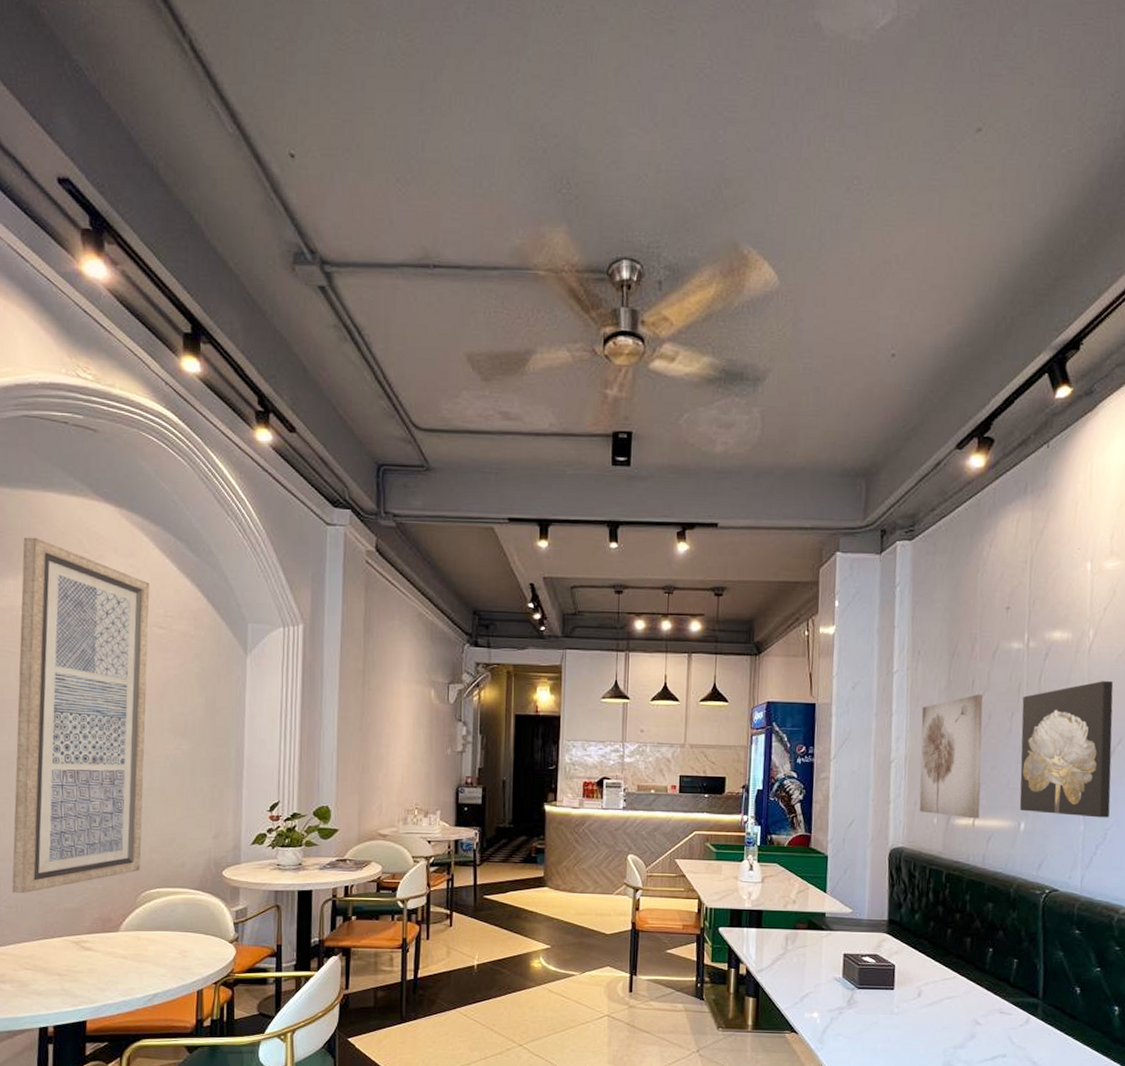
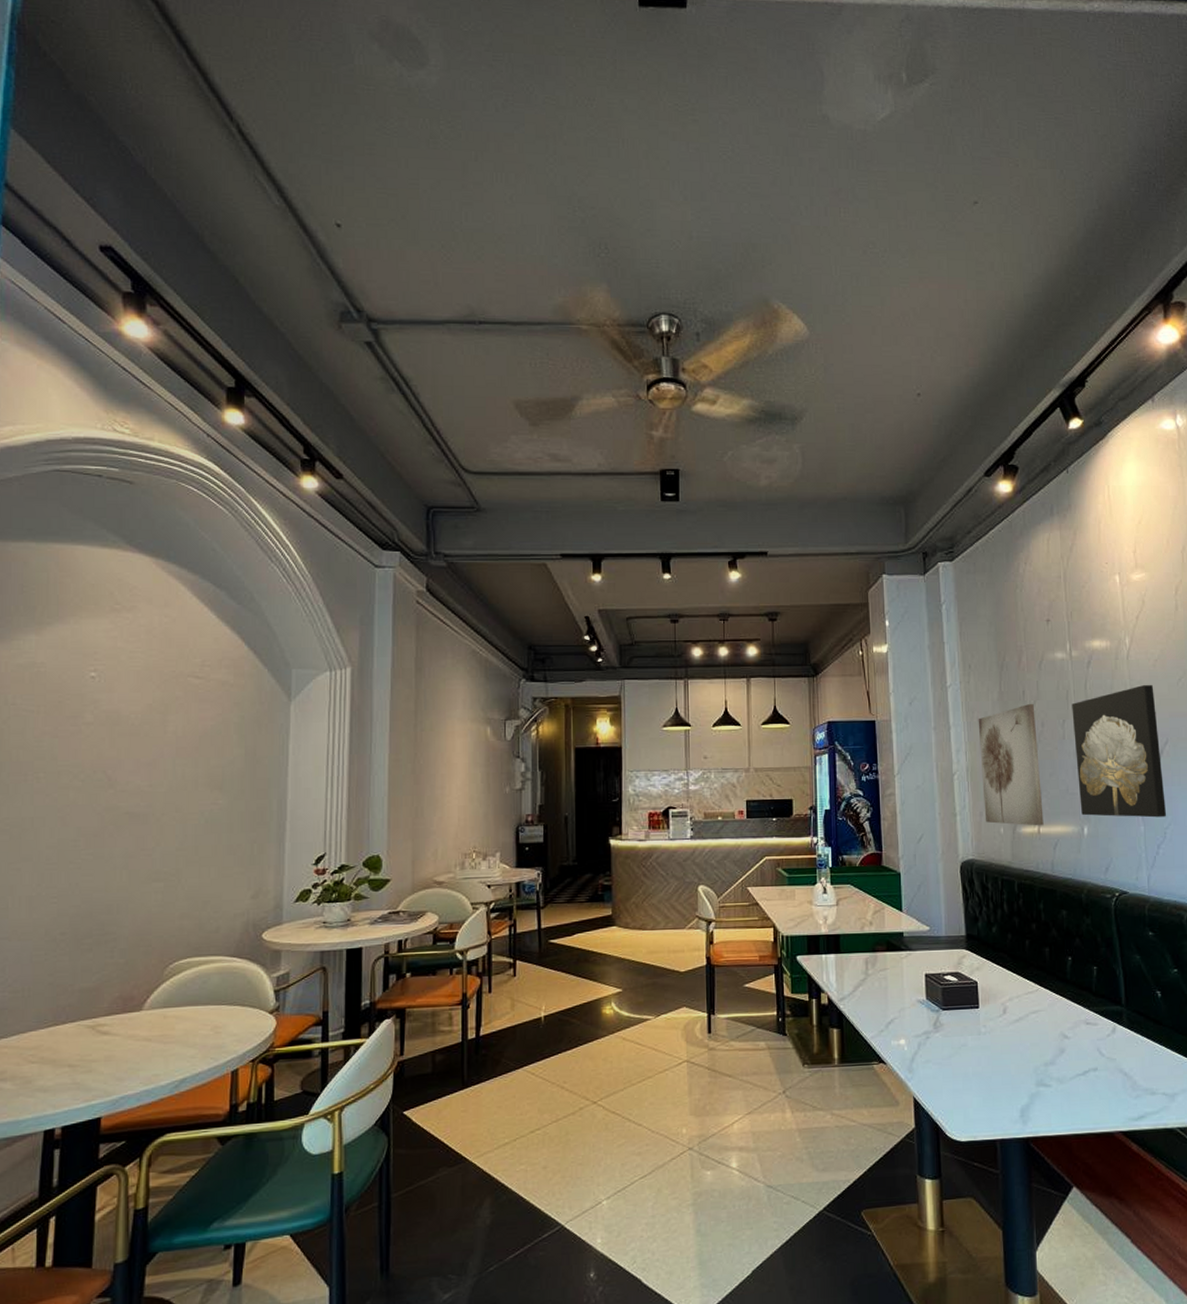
wall art: present [12,537,150,893] -> none [19,590,186,975]

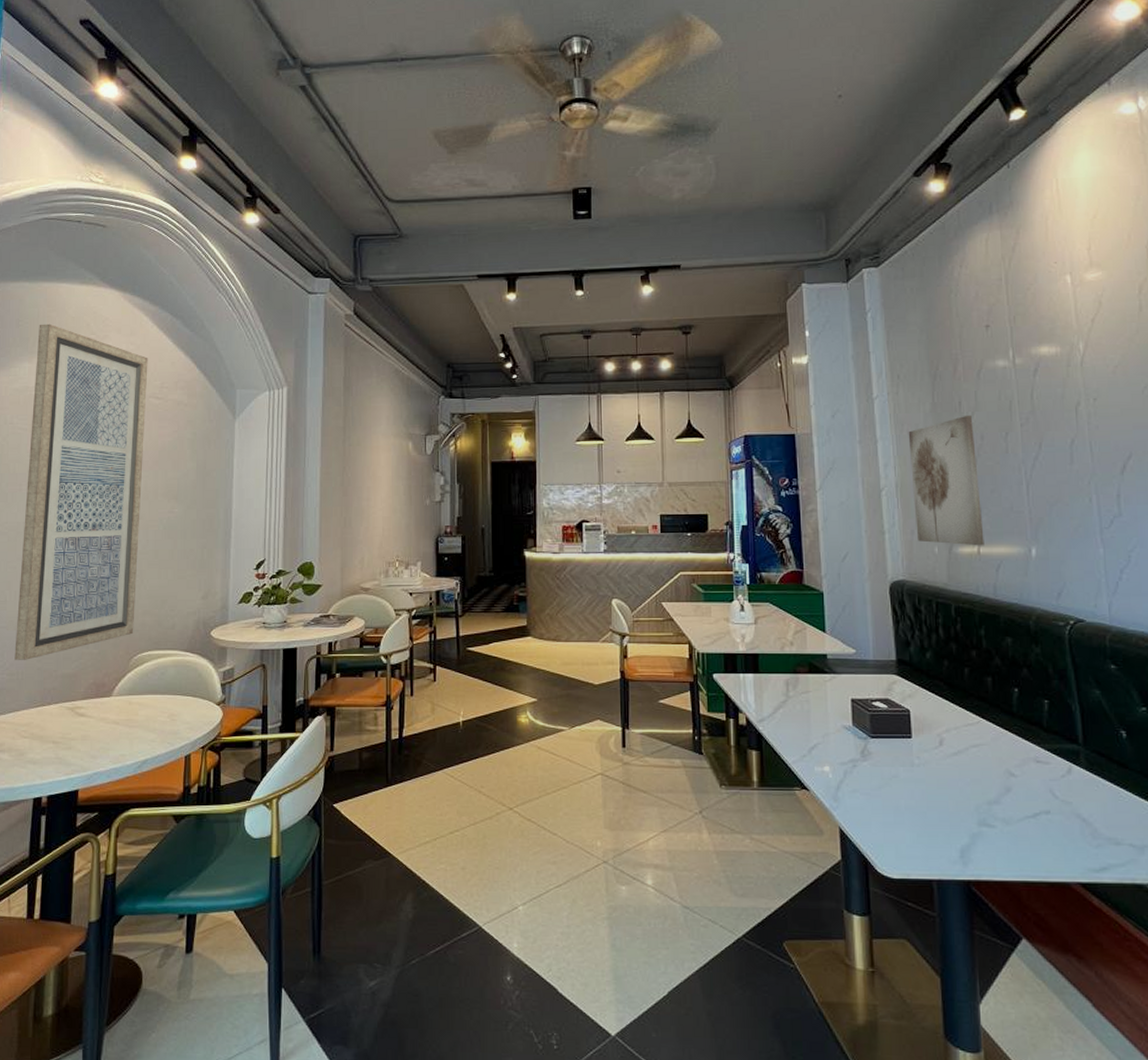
wall art: none [19,590,186,975] -> present [14,323,148,660]
wall art: present [1072,684,1166,818] -> none [1016,393,1130,539]

